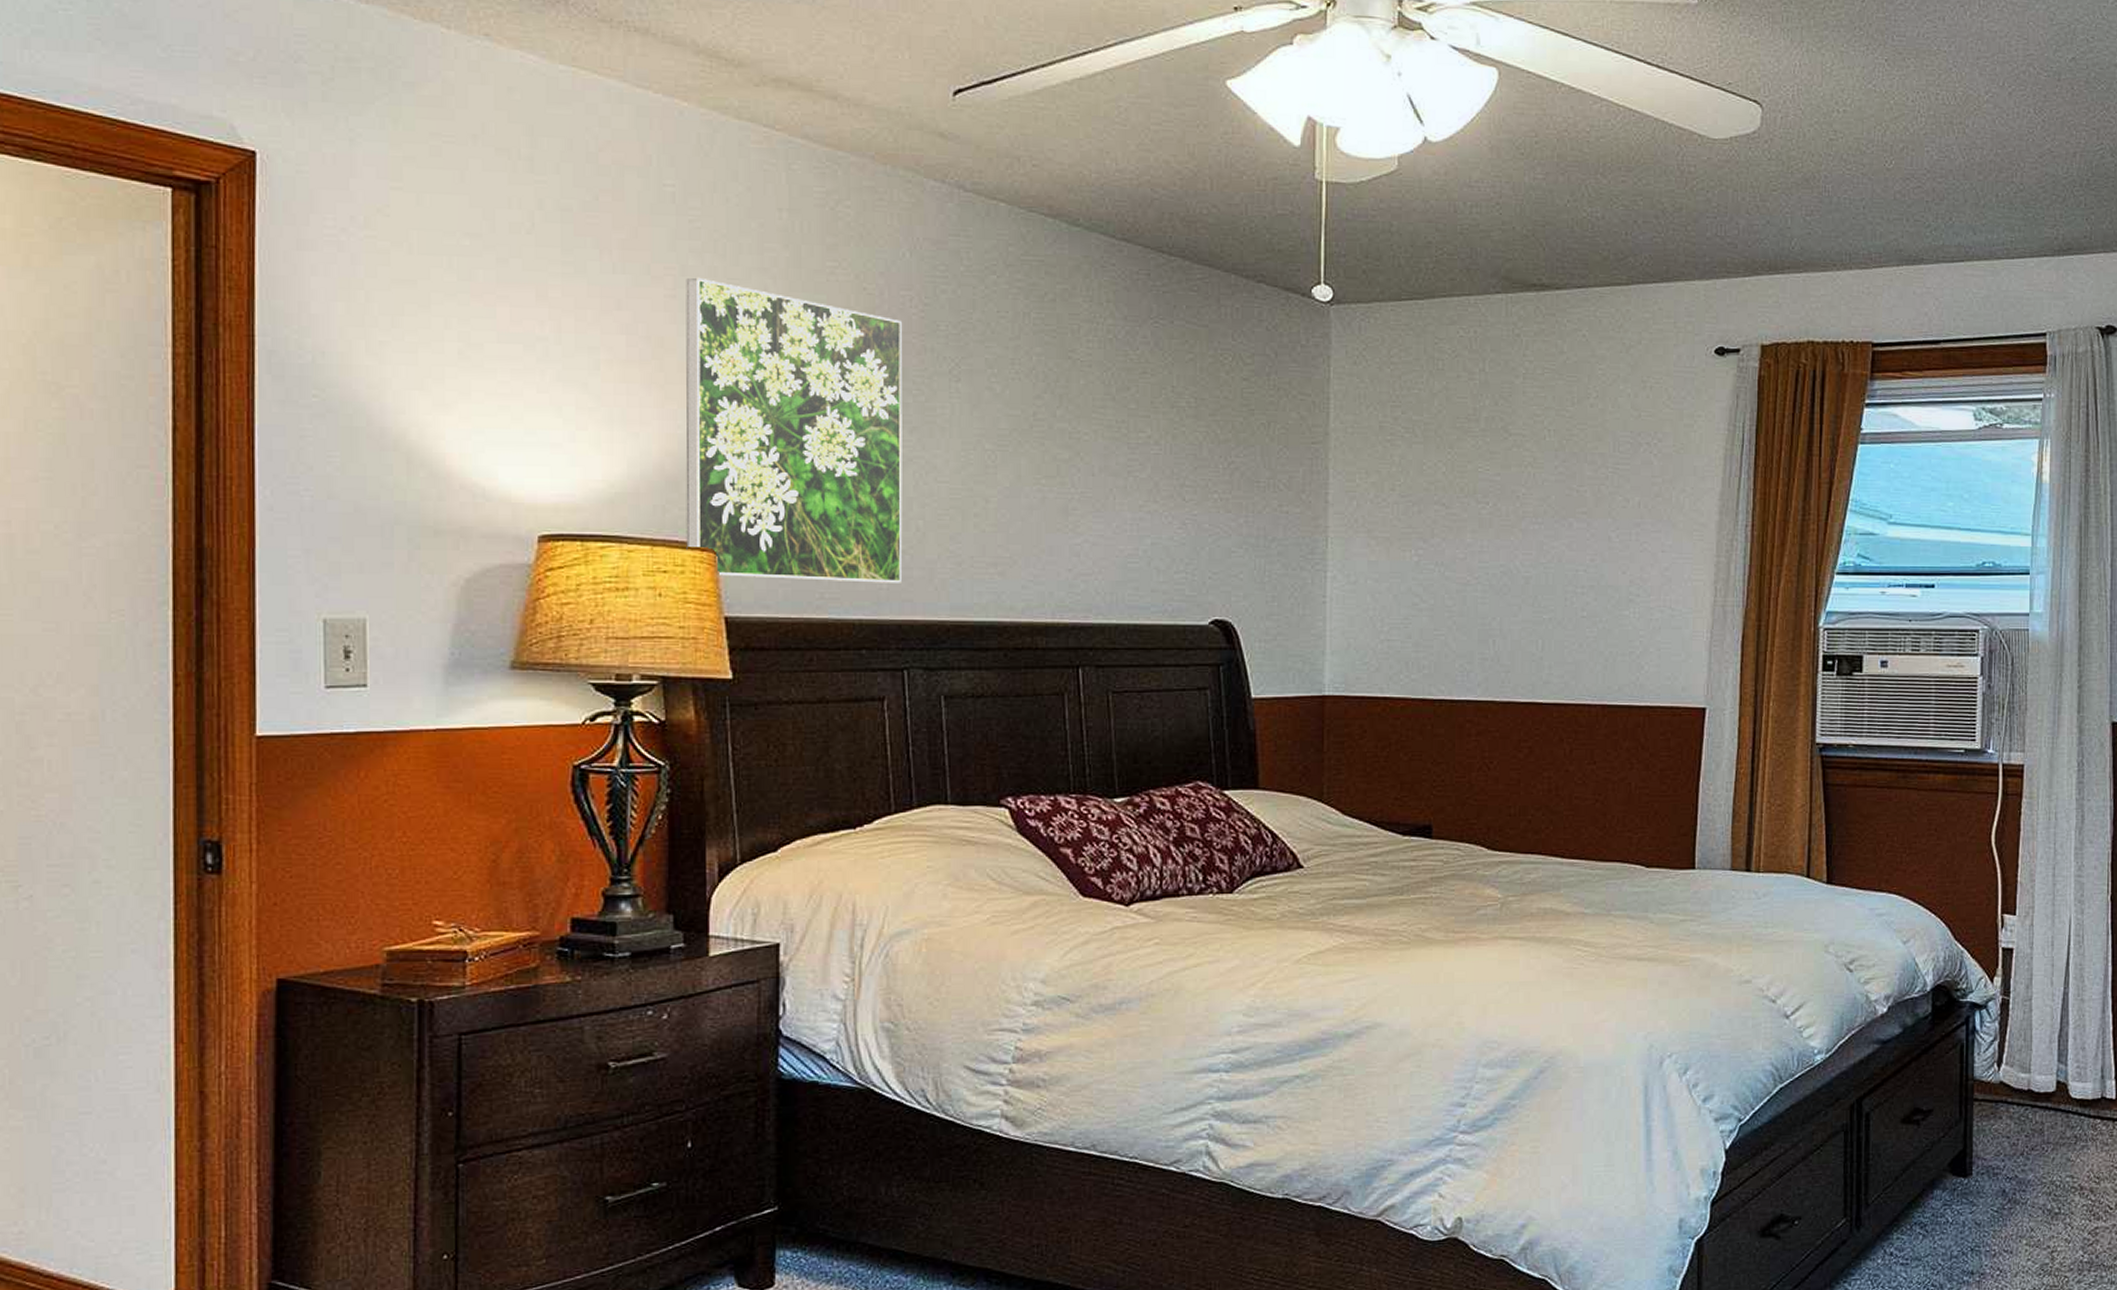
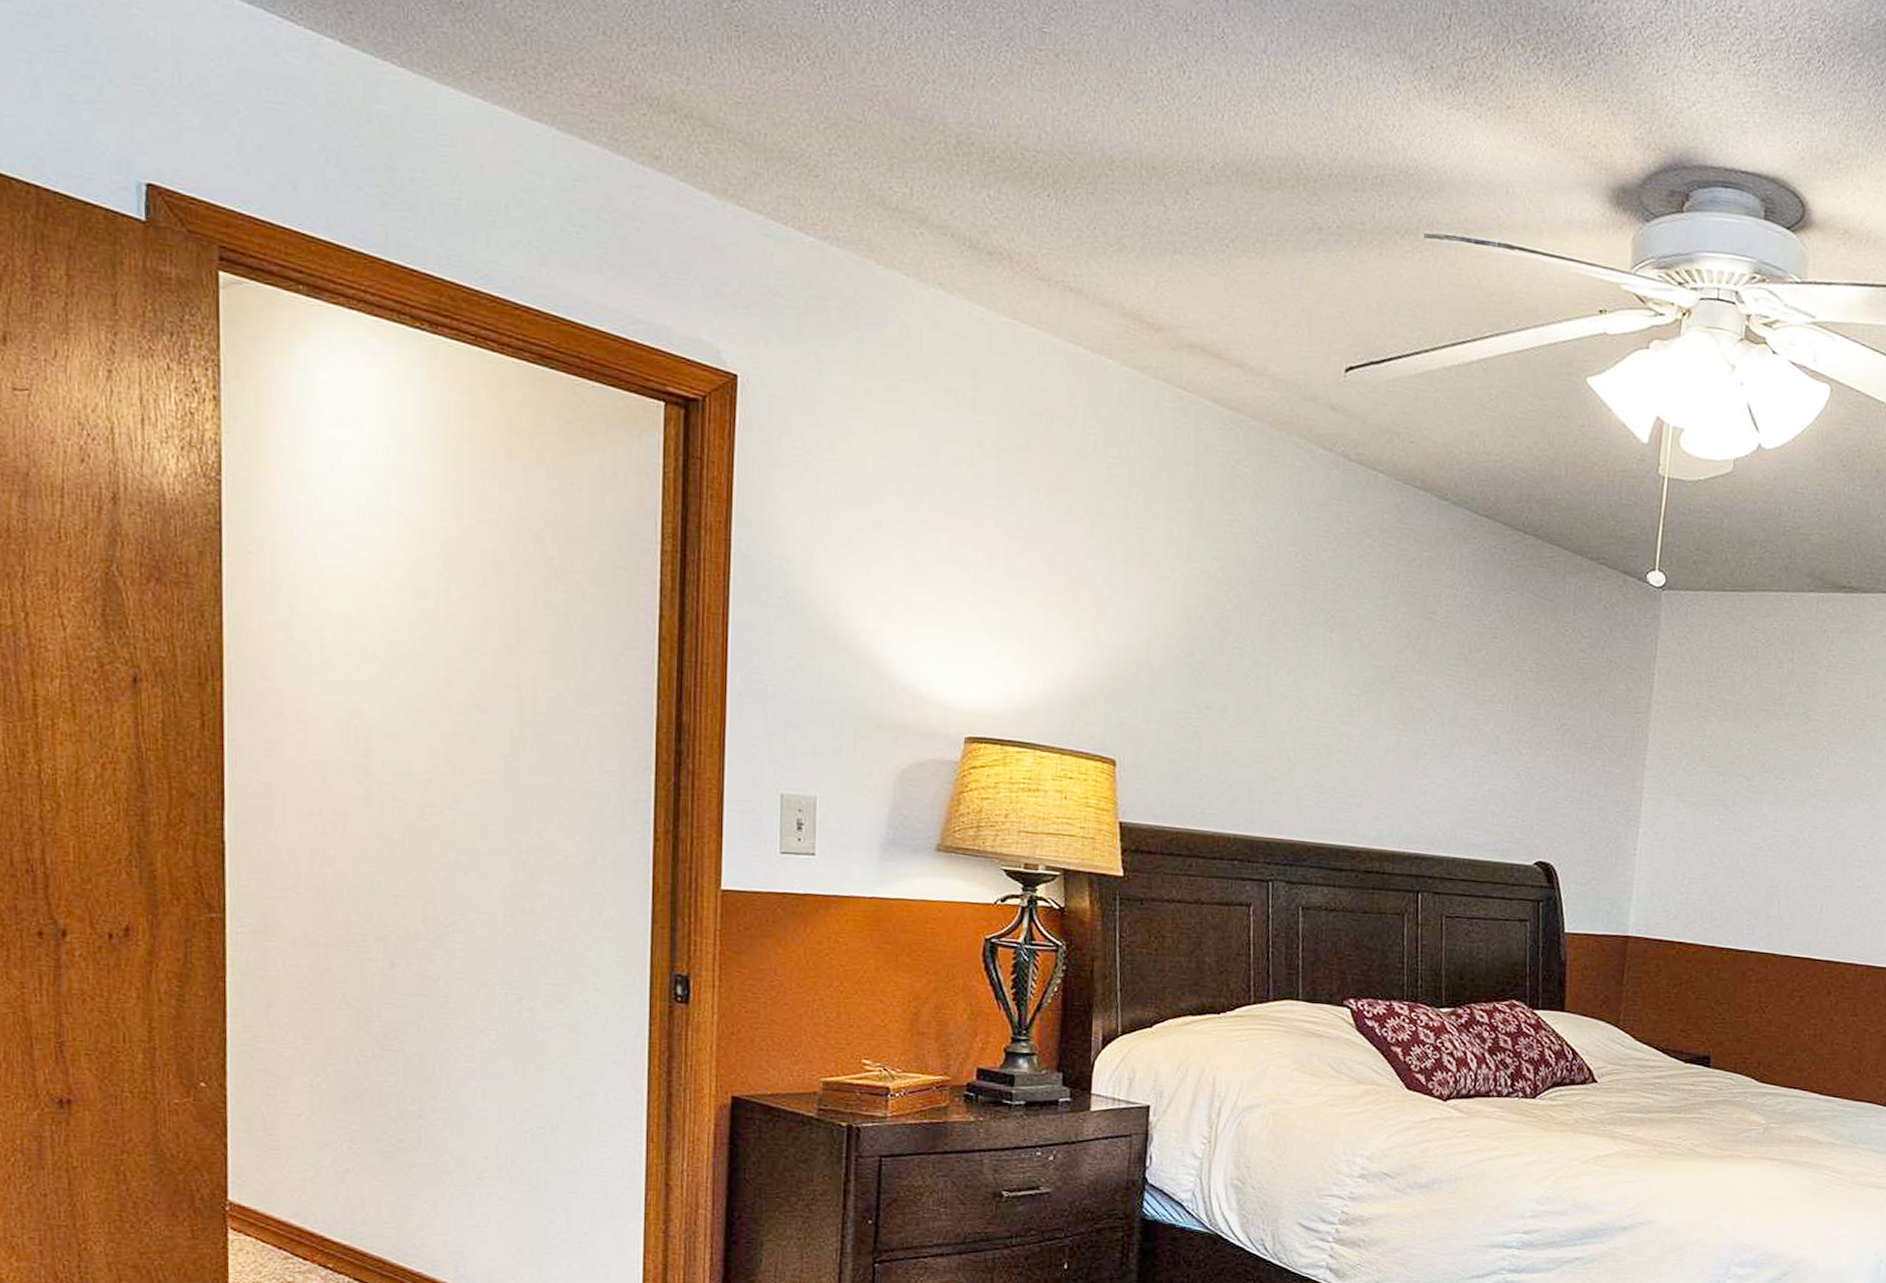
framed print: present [686,277,903,583] -> none [1090,519,1287,806]

